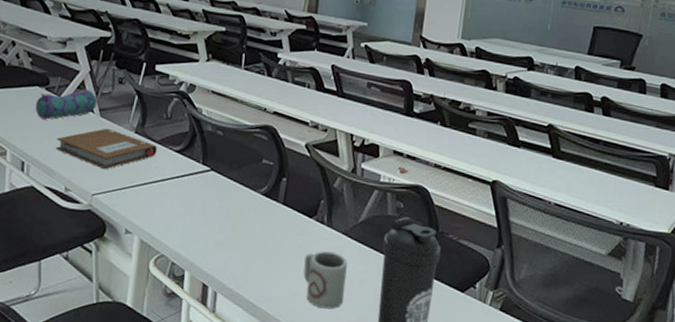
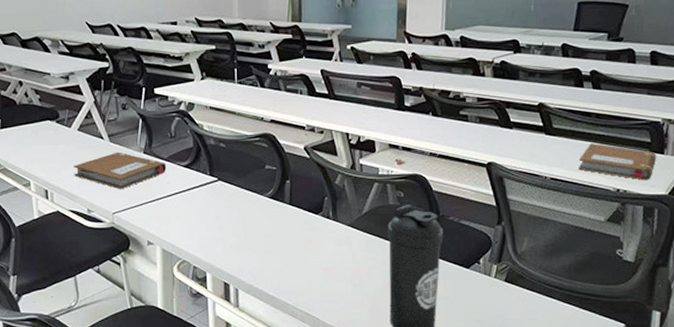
pencil case: present [35,88,97,120] -> none [49,117,105,150]
cup: present [303,251,347,309] -> none [315,243,356,295]
notebook: none [583,171,662,216] -> present [578,143,657,181]

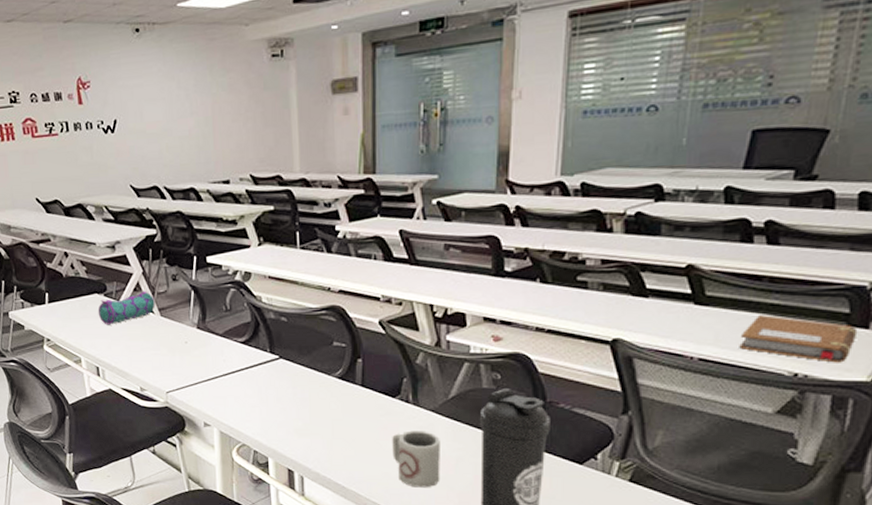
pencil case: none [49,117,105,150] -> present [97,290,155,325]
notebook: present [74,152,167,190] -> none [124,327,223,368]
cup: none [315,243,356,295] -> present [392,430,440,488]

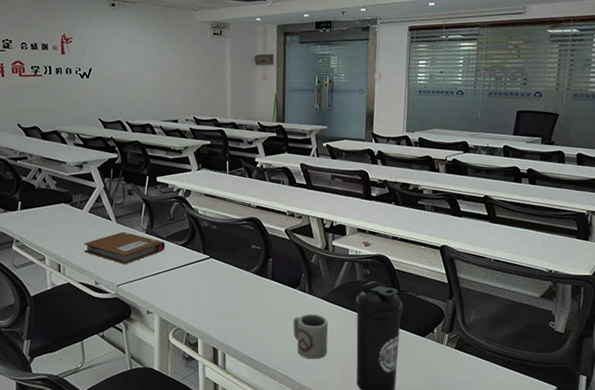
pencil case: present [97,290,155,325] -> none [63,201,112,229]
notebook: none [124,327,223,368] -> present [84,231,166,265]
notebook: present [739,315,858,363] -> none [517,231,583,263]

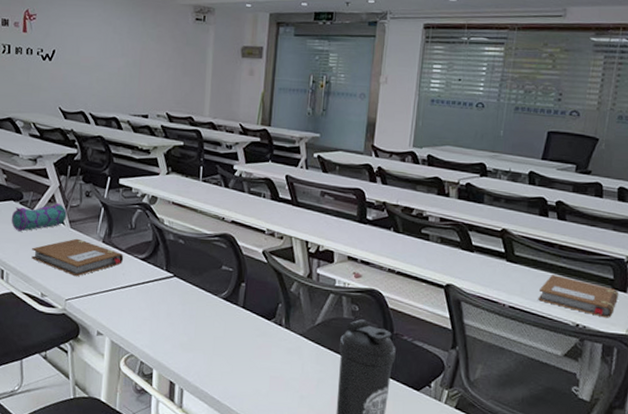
pencil case: none [63,201,112,229] -> present [11,202,67,232]
cup: present [293,314,328,359] -> none [264,351,305,406]
notebook: none [517,231,583,263] -> present [538,275,619,318]

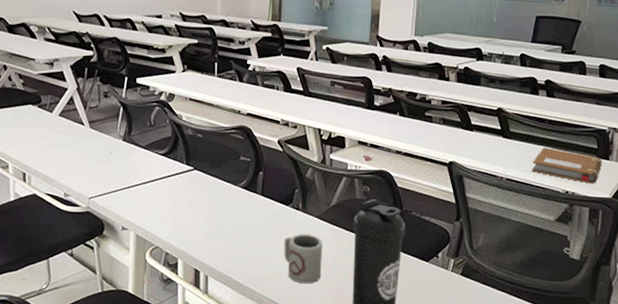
pencil case: present [11,202,67,232] -> none [30,104,86,134]
notebook: present [31,238,124,277] -> none [53,138,145,175]
cup: none [264,351,305,406] -> present [284,234,322,284]

